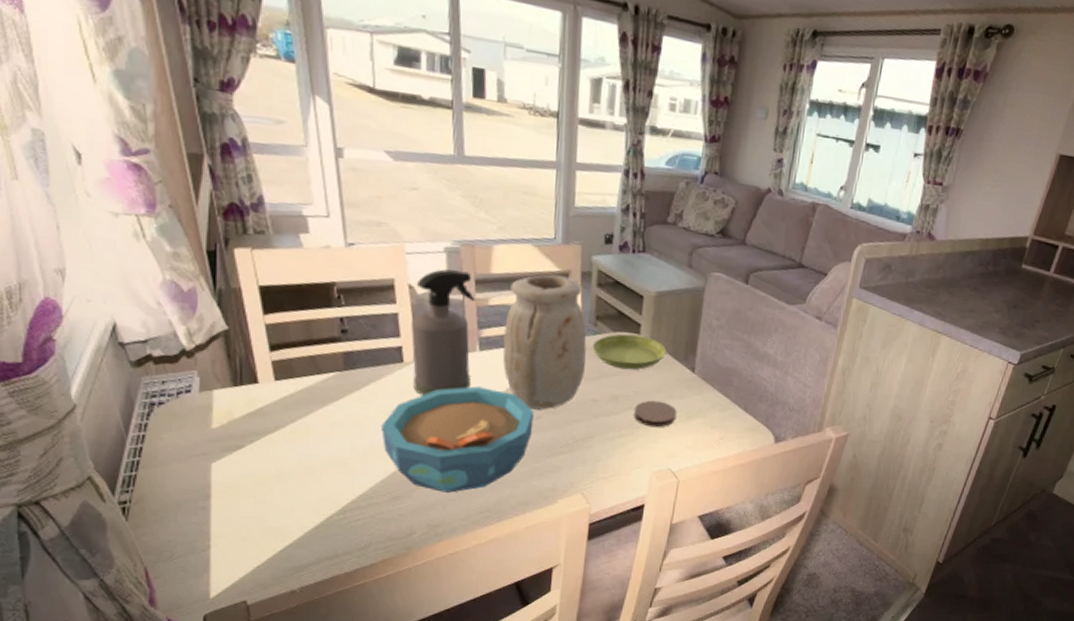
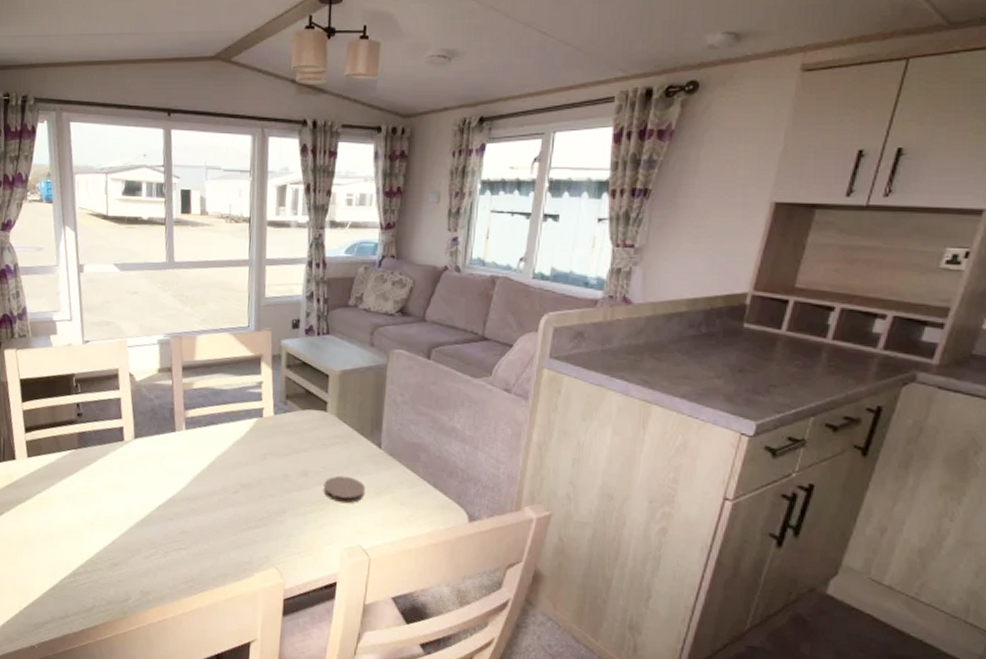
bowl: present [381,386,534,493] -> none [105,462,232,562]
spray bottle: present [411,269,476,396] -> none [130,358,182,471]
vase: present [502,274,587,410] -> none [204,359,278,485]
saucer: present [592,334,667,370] -> none [283,411,353,446]

